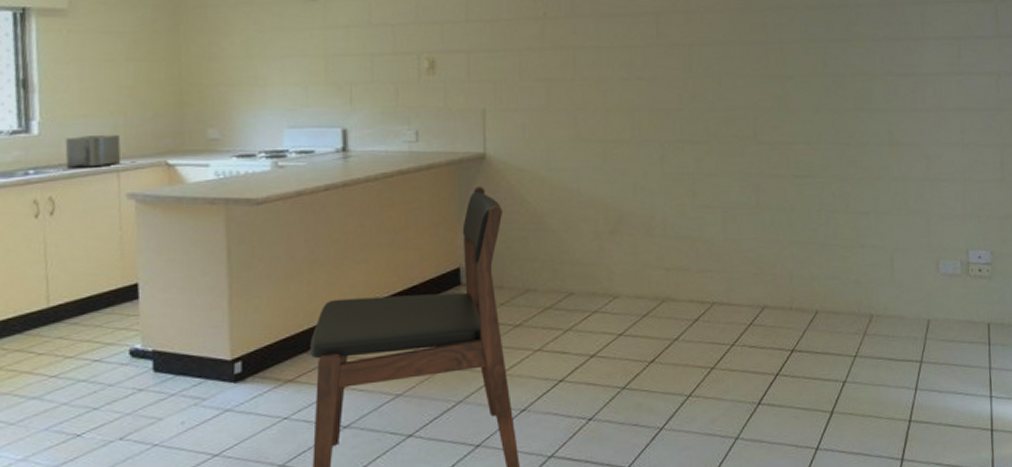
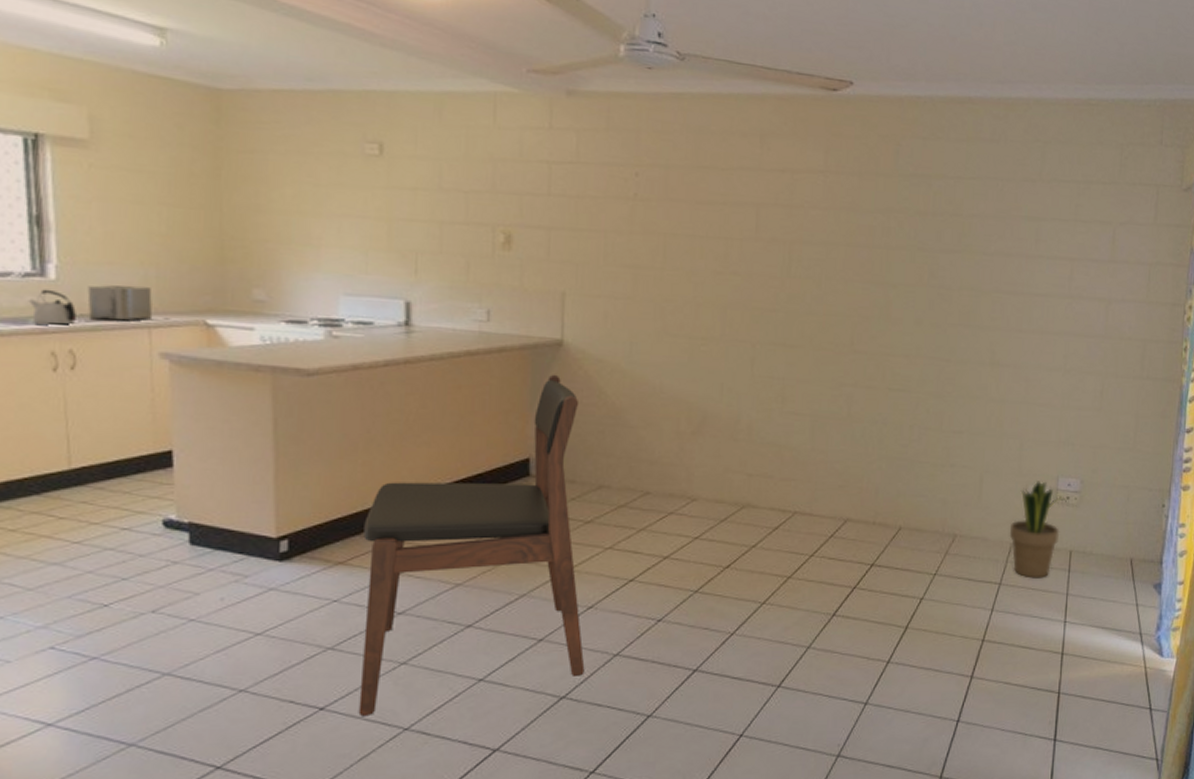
kettle: none [15,144,56,177] -> present [28,289,76,326]
potted plant: none [925,255,980,354] -> present [1009,481,1068,579]

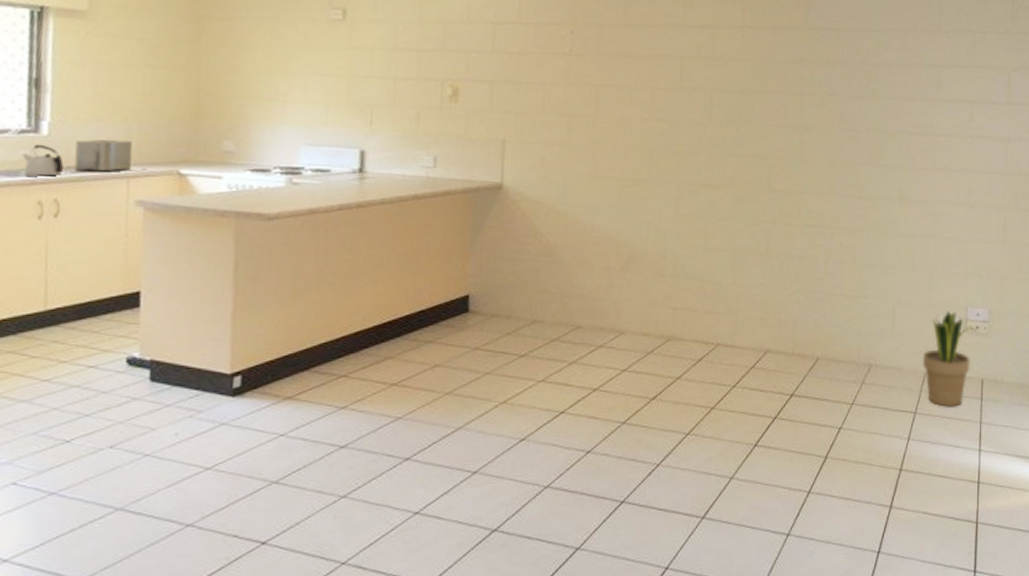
dining chair: present [358,374,585,716] -> none [298,215,517,550]

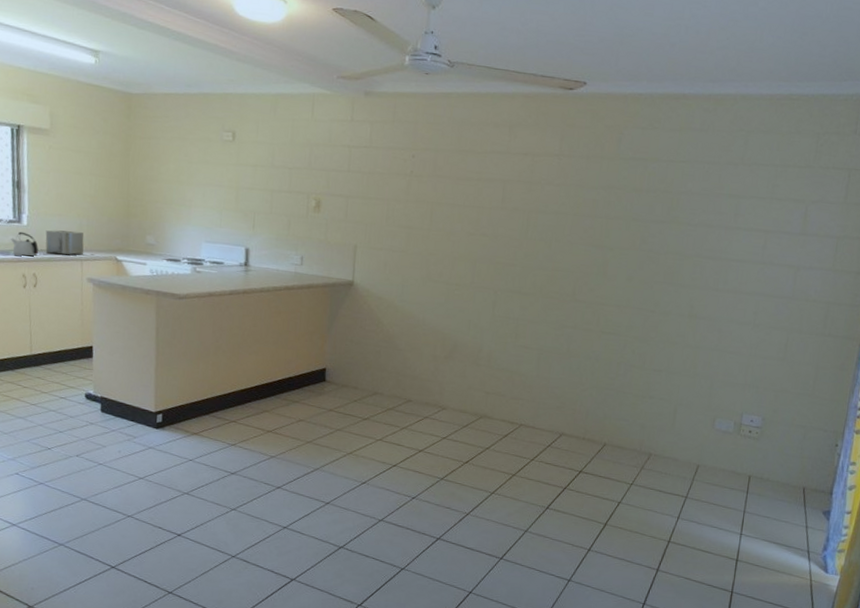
potted plant: present [922,311,977,407] -> none [696,415,750,496]

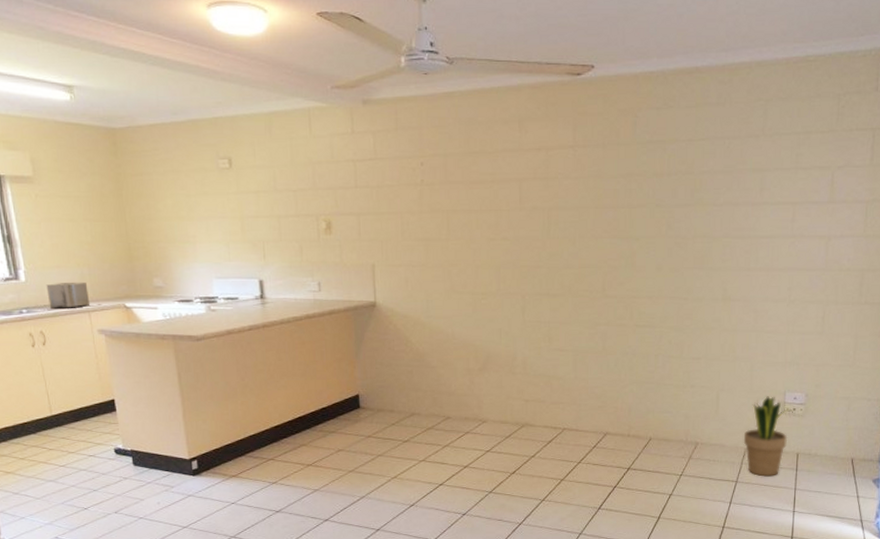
kettle: present [11,231,38,257] -> none [10,288,42,315]
potted plant: none [696,415,750,496] -> present [743,396,794,477]

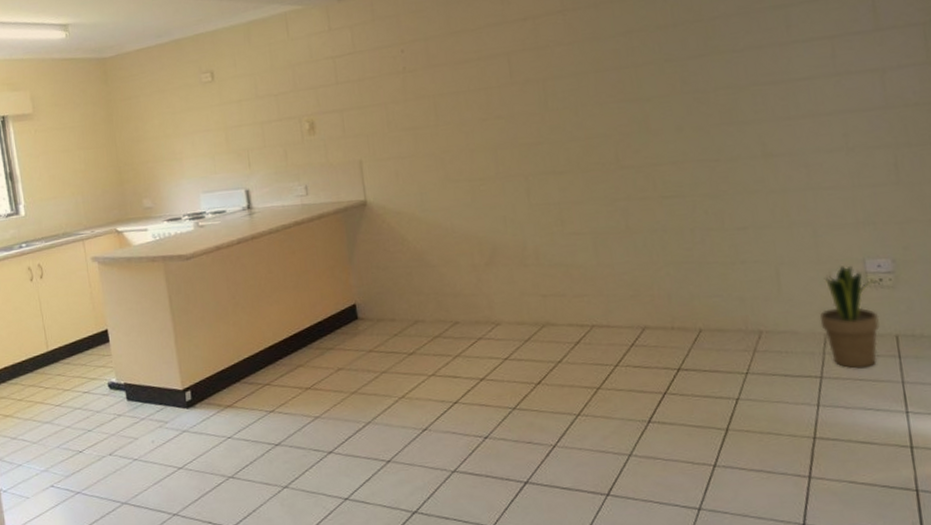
toaster: present [46,281,91,308] -> none [44,210,84,240]

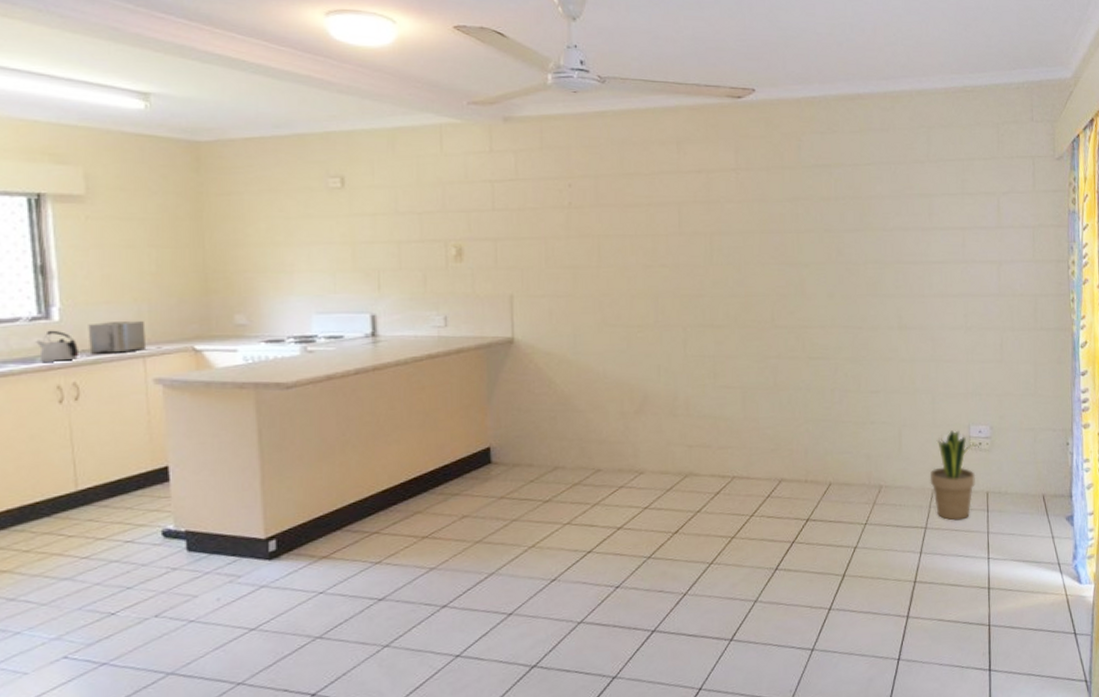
kettle: none [11,223,40,250] -> present [36,330,78,363]
toaster: none [44,210,84,240] -> present [88,320,147,354]

